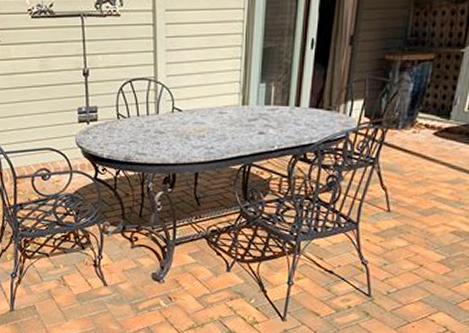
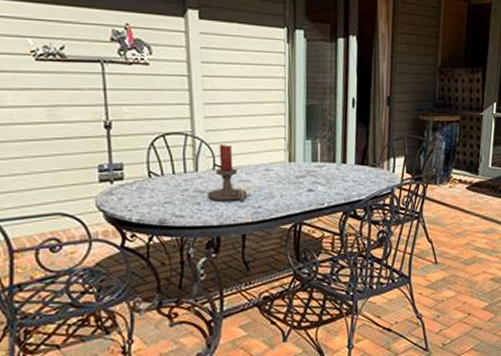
candle holder: none [165,89,202,142] -> present [206,144,248,201]

